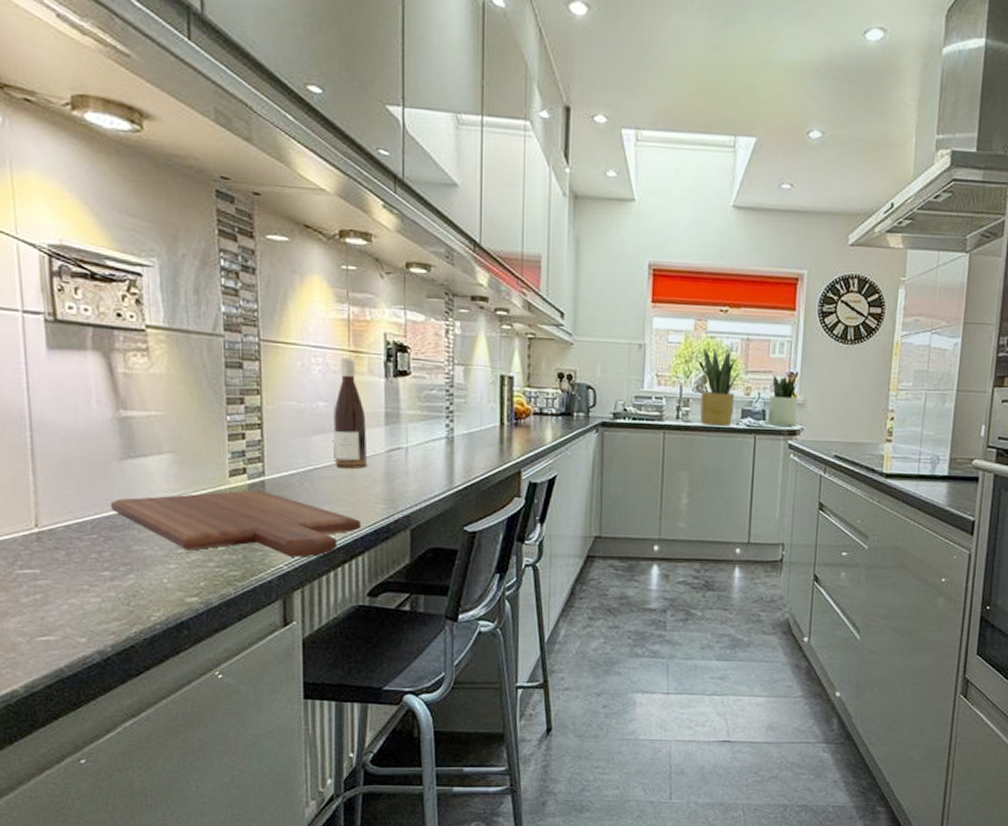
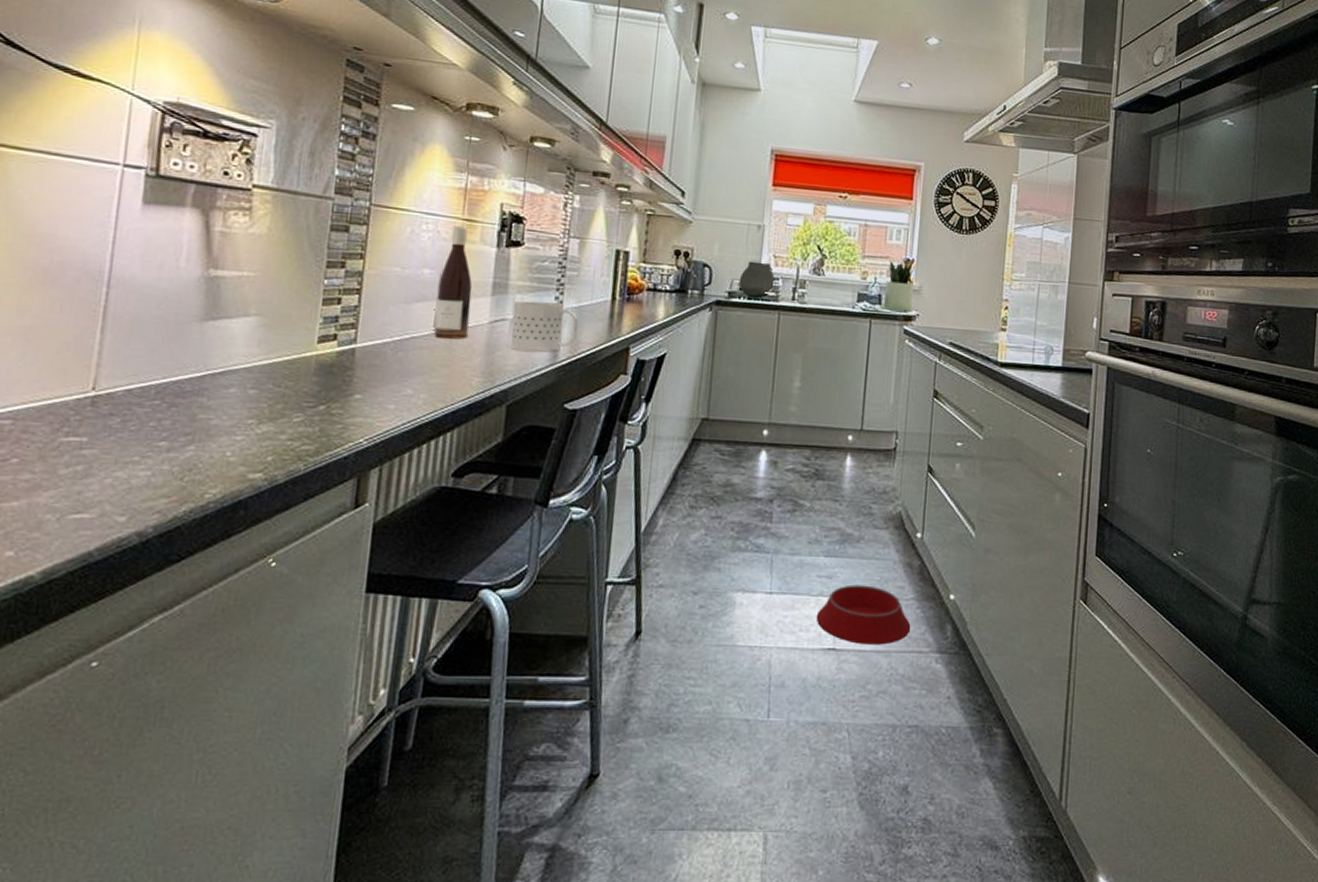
cutting board: present [111,490,361,557] -> none [182,358,454,432]
mug: none [407,429,471,480] -> present [510,300,579,353]
ceramic pot: none [623,381,660,419] -> present [738,261,776,299]
planter: present [700,347,741,426] -> none [816,231,858,309]
pet bowl: none [710,685,799,737] -> present [816,584,911,645]

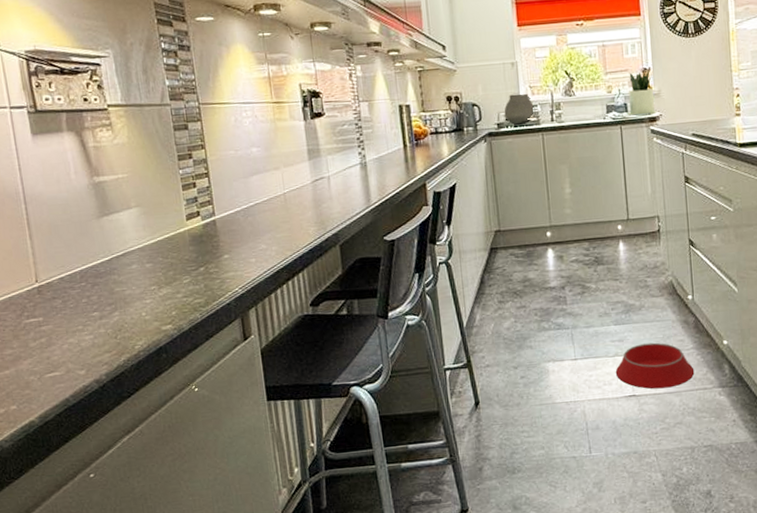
bottle: present [434,226,473,340] -> none [265,108,298,202]
mug: present [510,300,579,353] -> none [327,157,383,202]

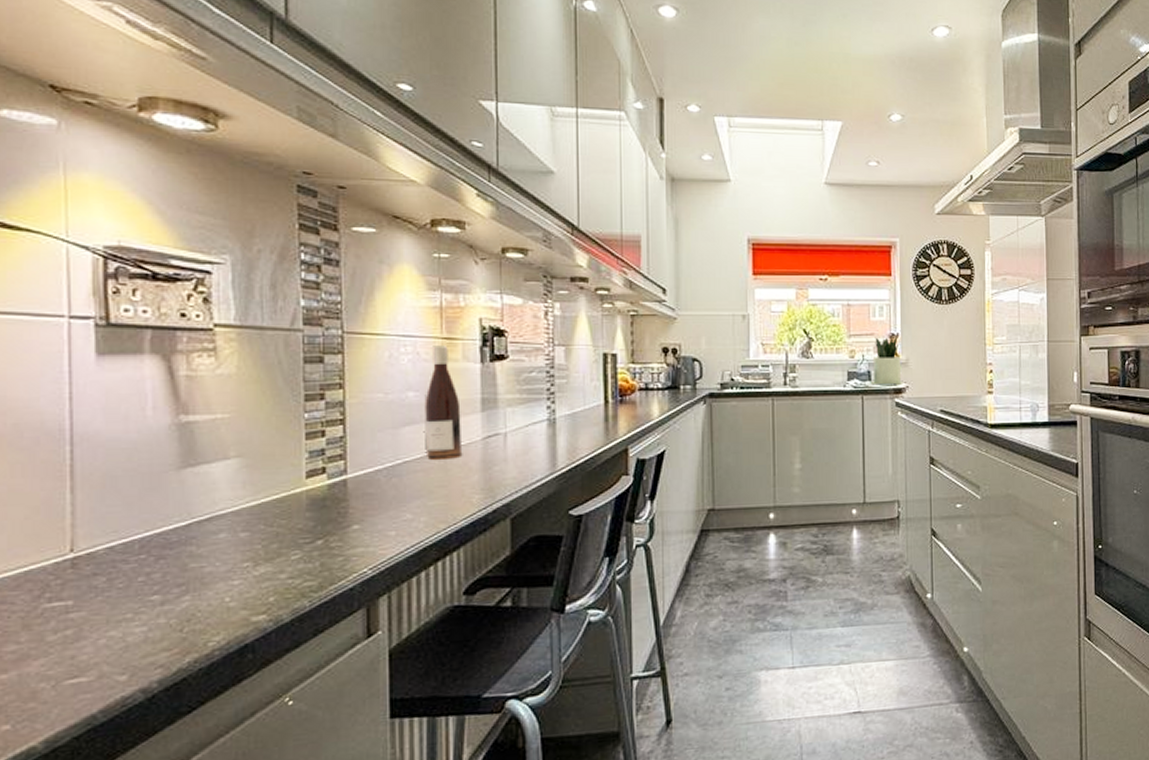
bottle: none [265,108,298,202] -> present [425,345,463,461]
ceramic pot: present [504,93,536,126] -> none [729,351,767,388]
pet bowl: present [615,342,695,389] -> none [839,648,930,704]

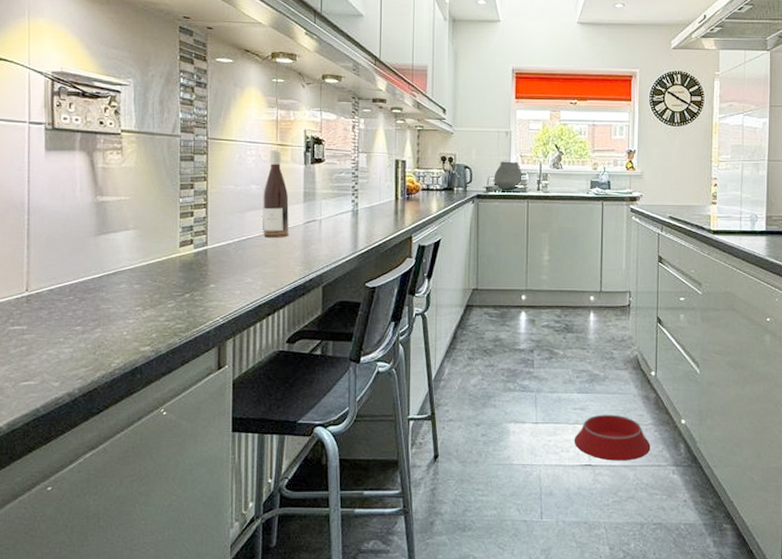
ceramic pot: none [729,351,767,388] -> present [494,161,524,191]
pet bowl: none [839,648,930,704] -> present [574,414,651,461]
planter: present [871,337,903,387] -> none [611,153,638,195]

